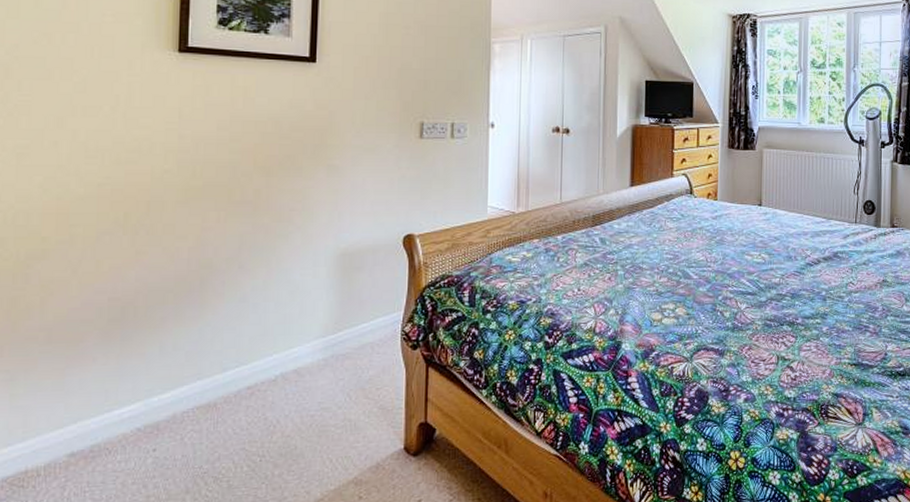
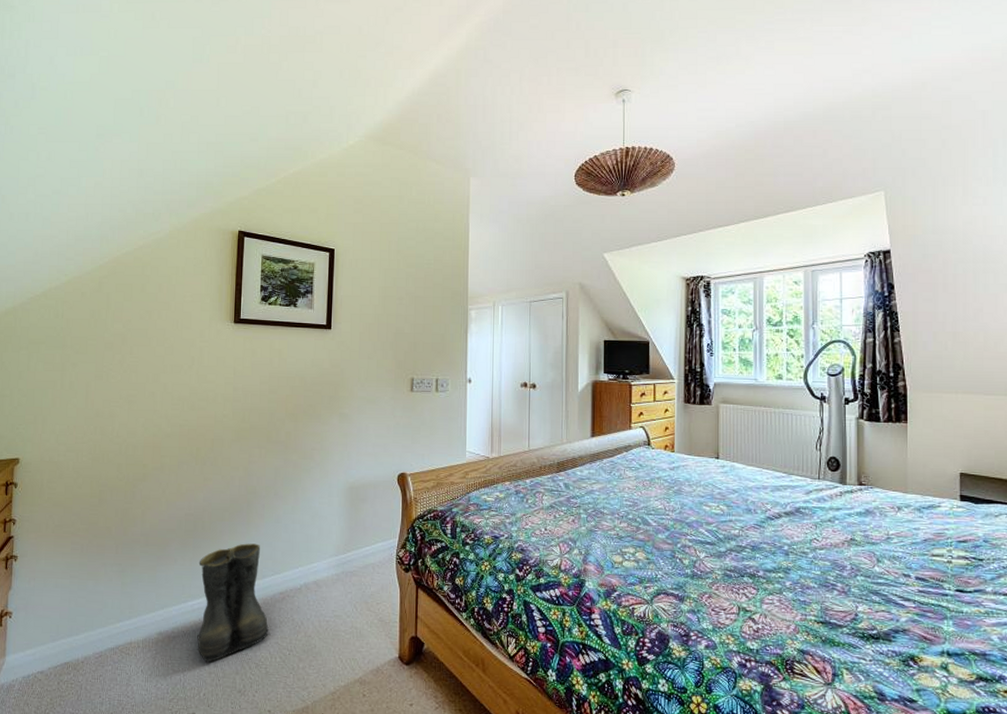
boots: none [128,330,235,484] -> present [197,543,271,663]

